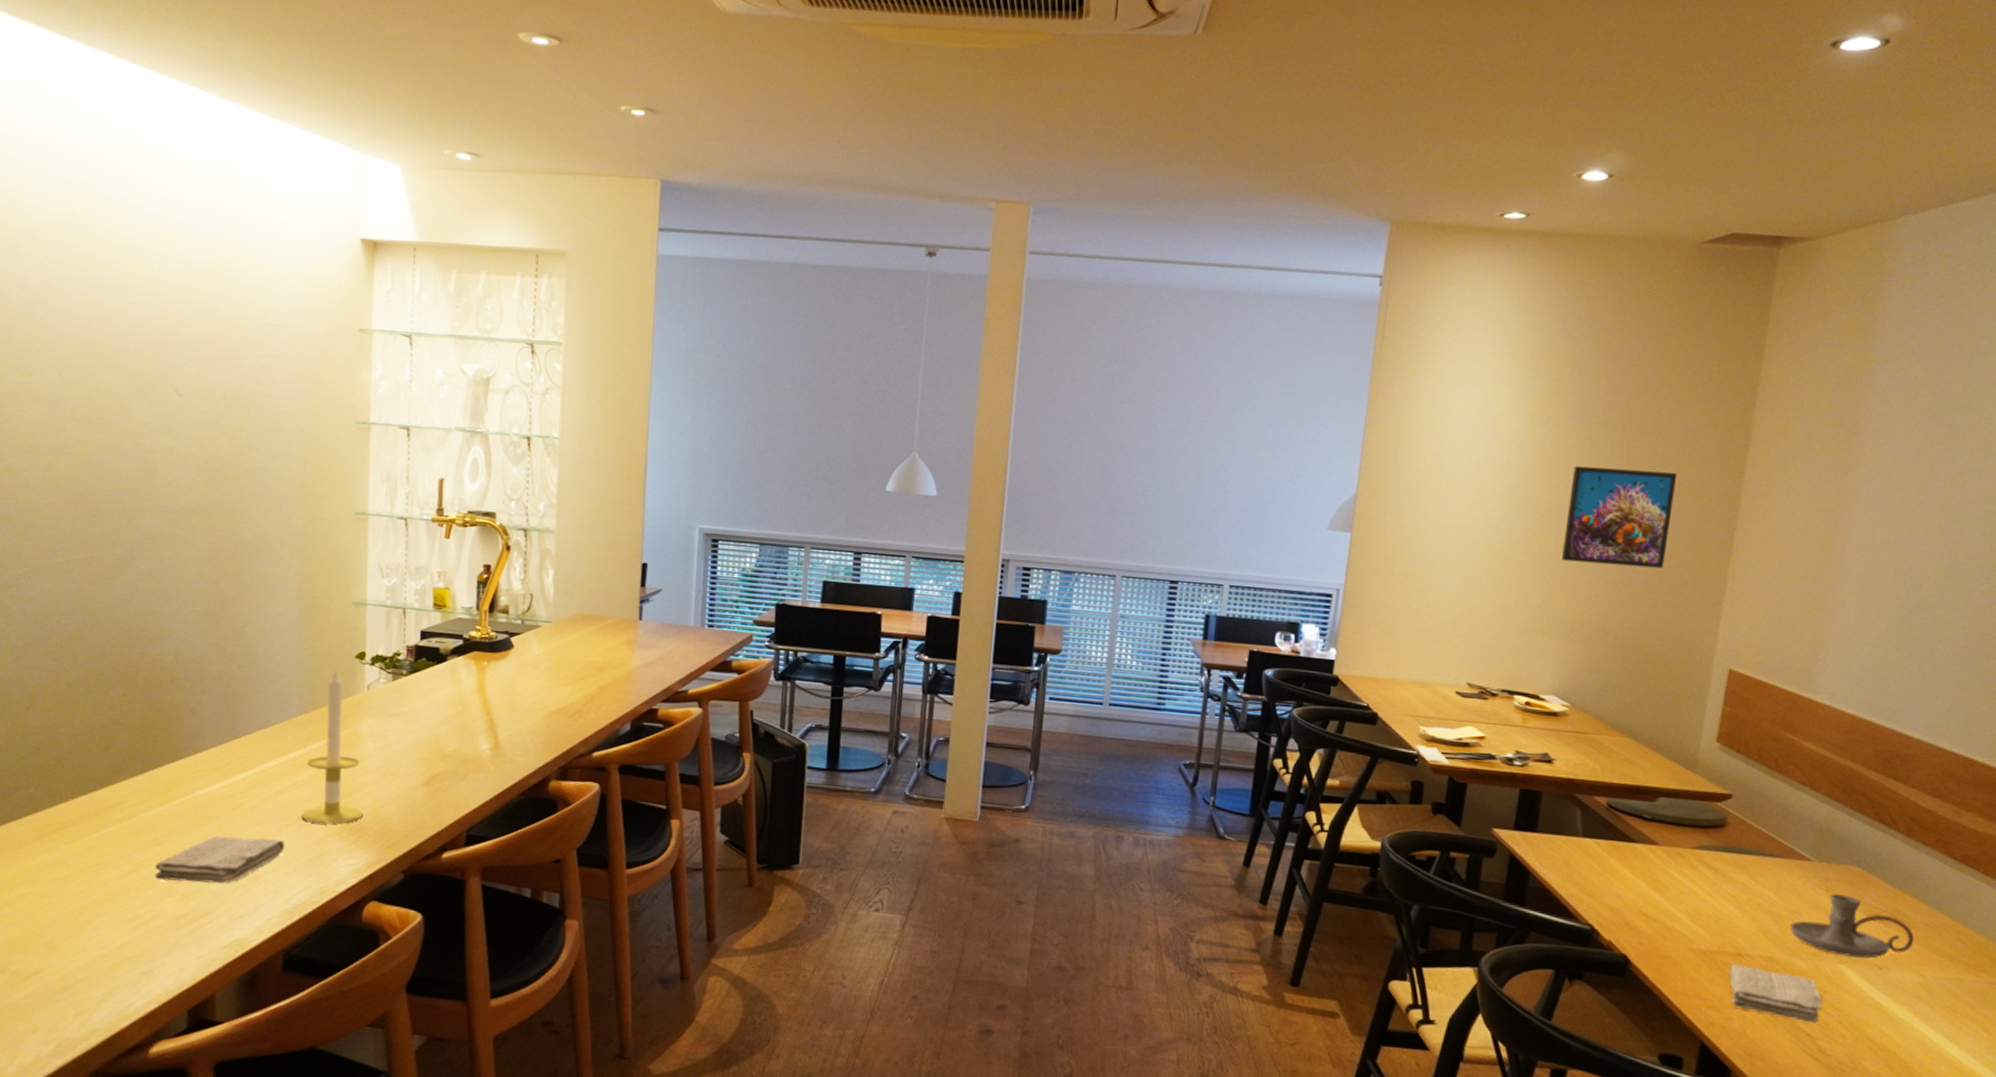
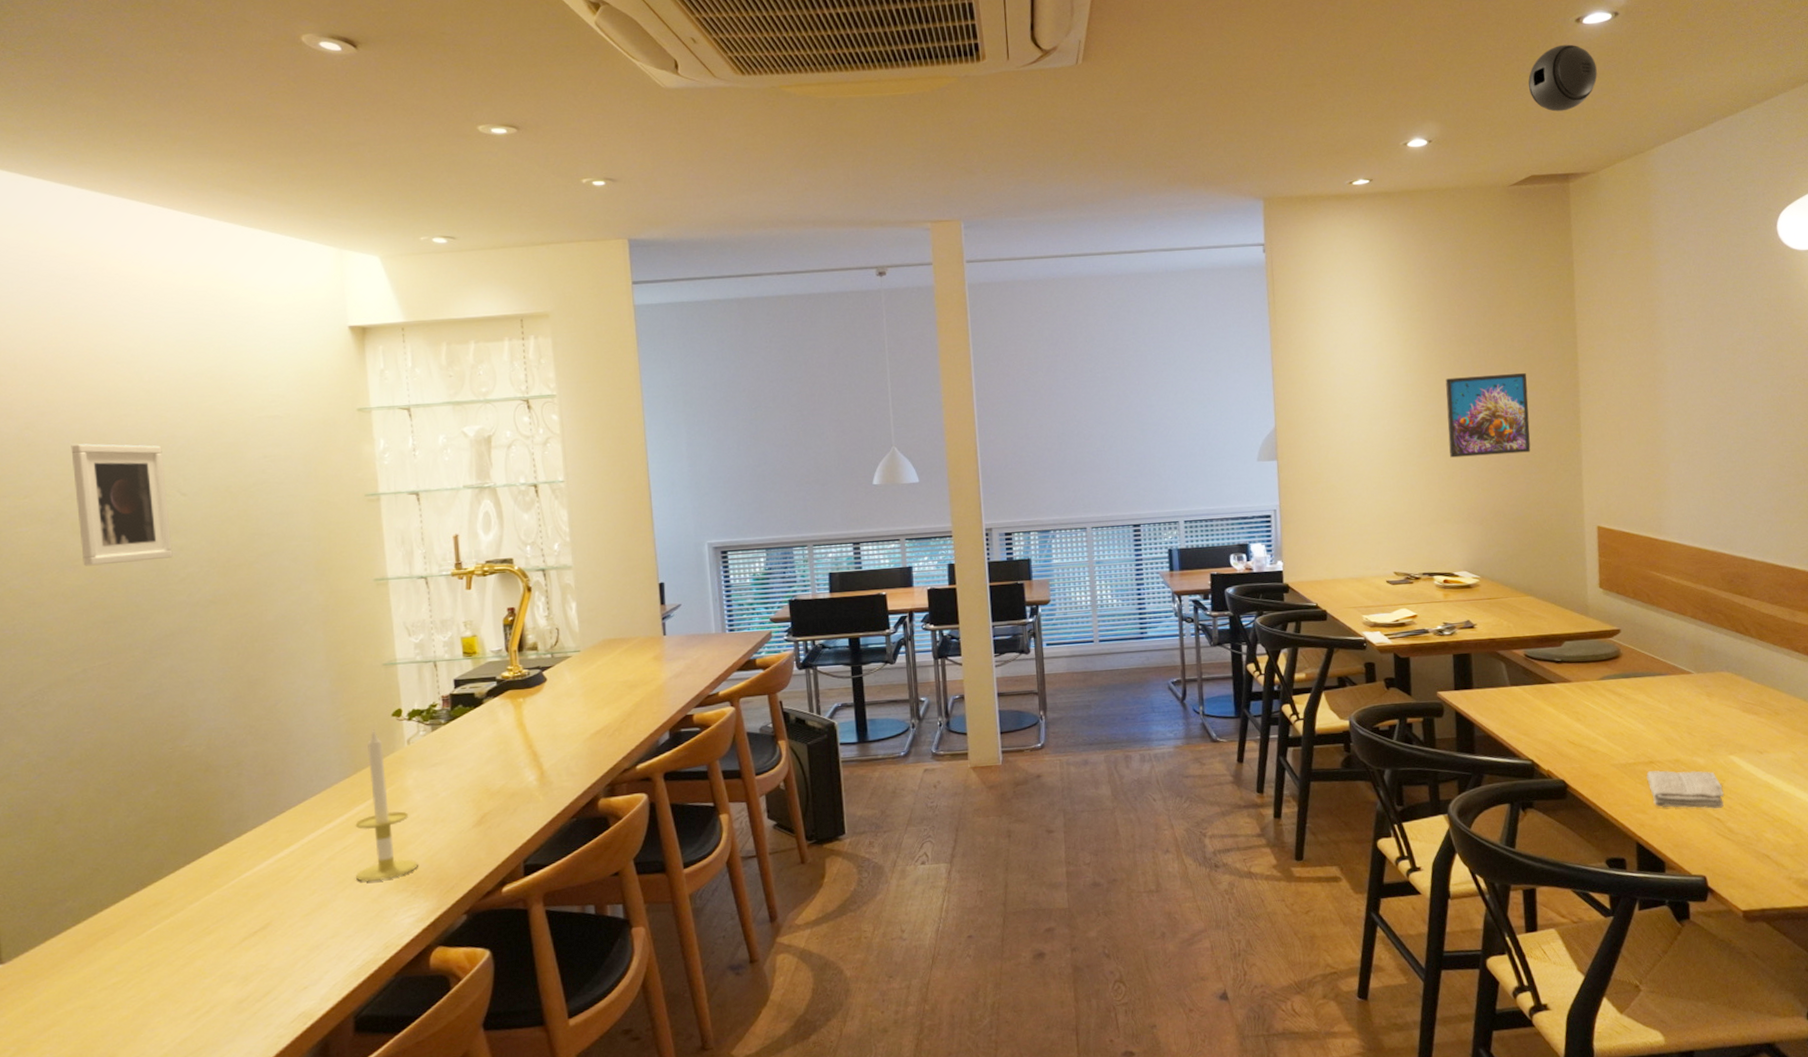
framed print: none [77,327,164,459] -> present [71,443,173,566]
washcloth: present [154,835,285,884] -> none [209,904,343,968]
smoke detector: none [1751,73,1847,158] -> present [1528,44,1597,112]
candle holder: present [1790,893,1915,959] -> none [1686,696,1782,748]

